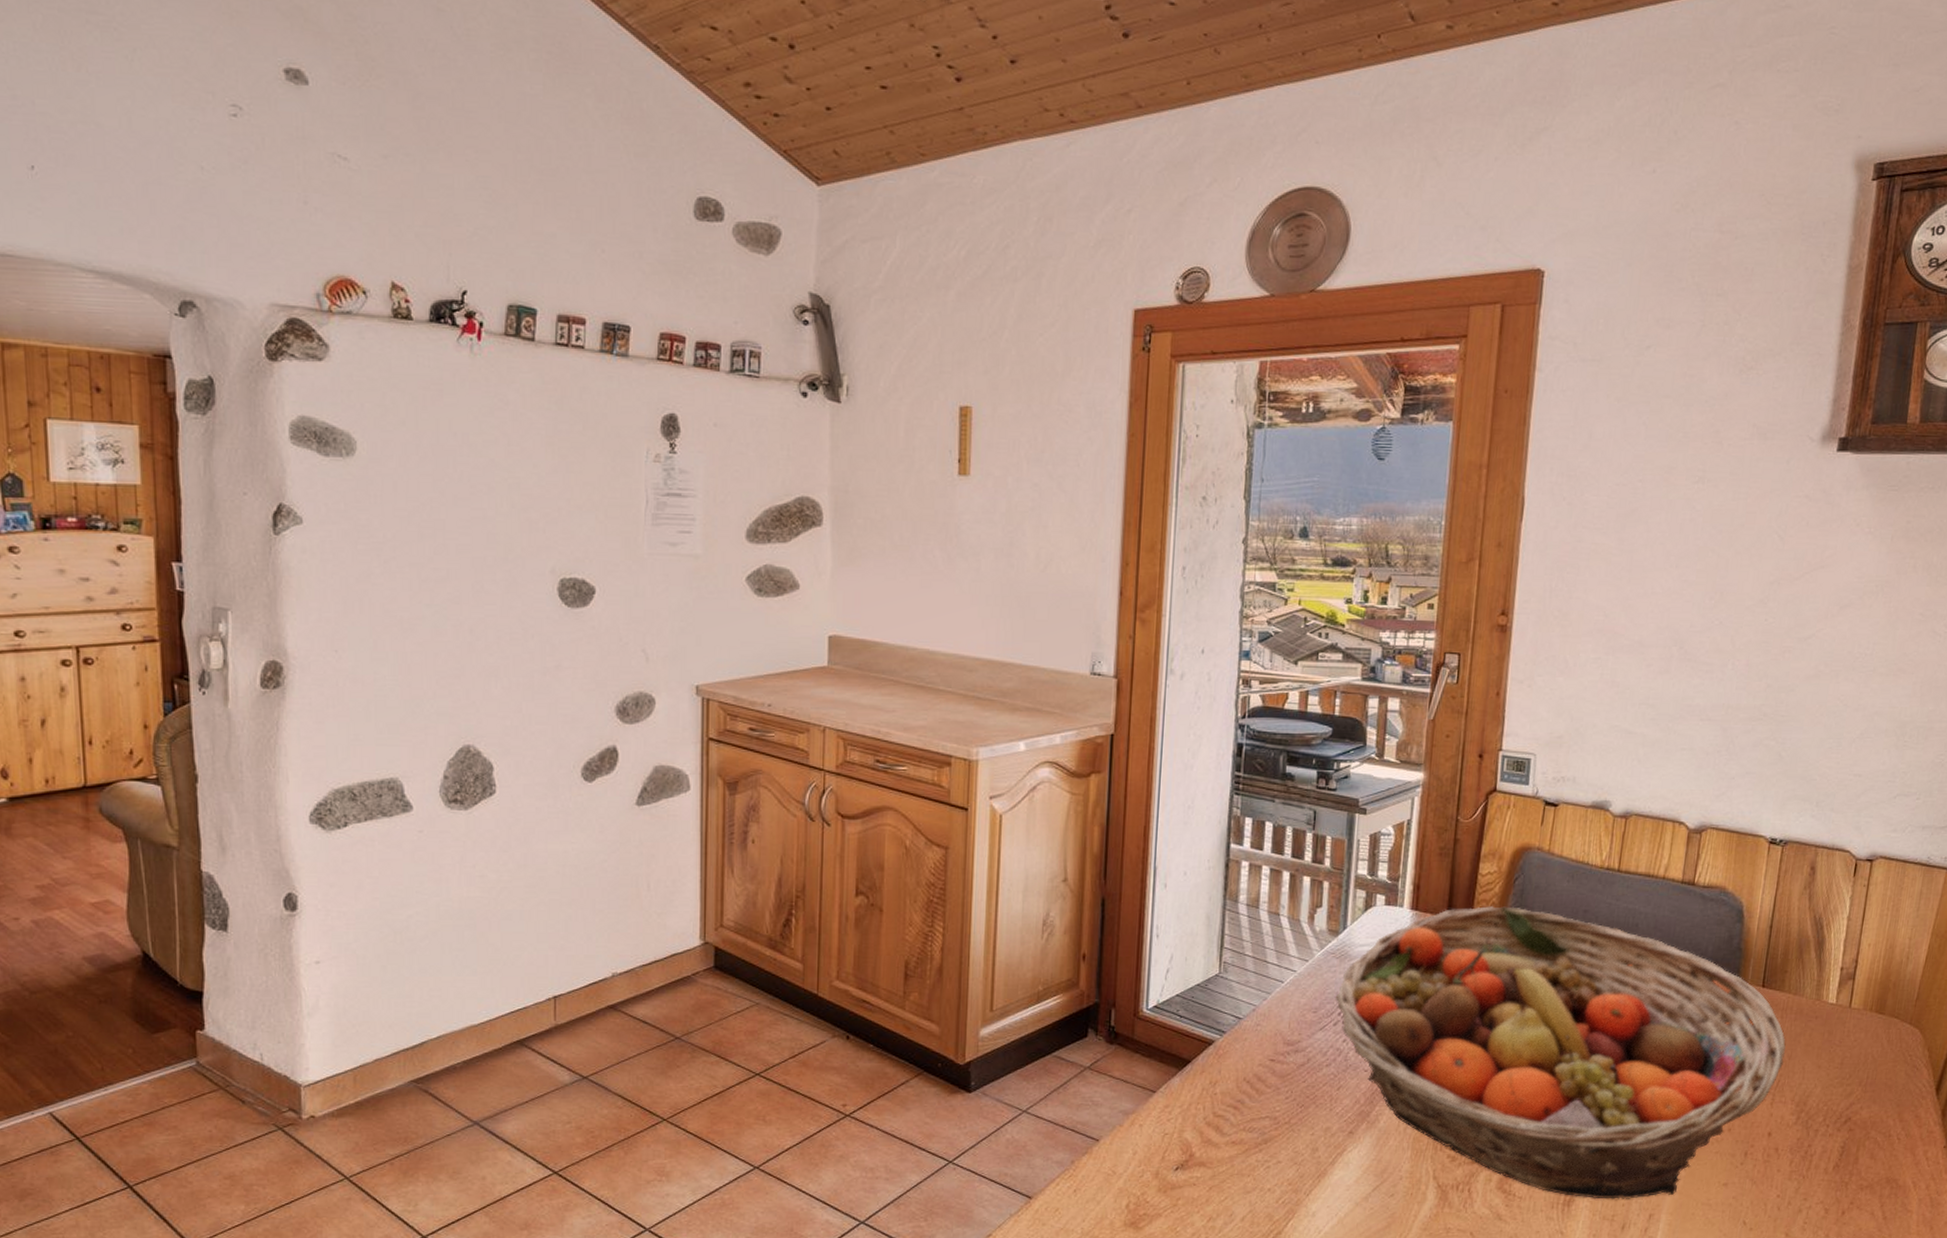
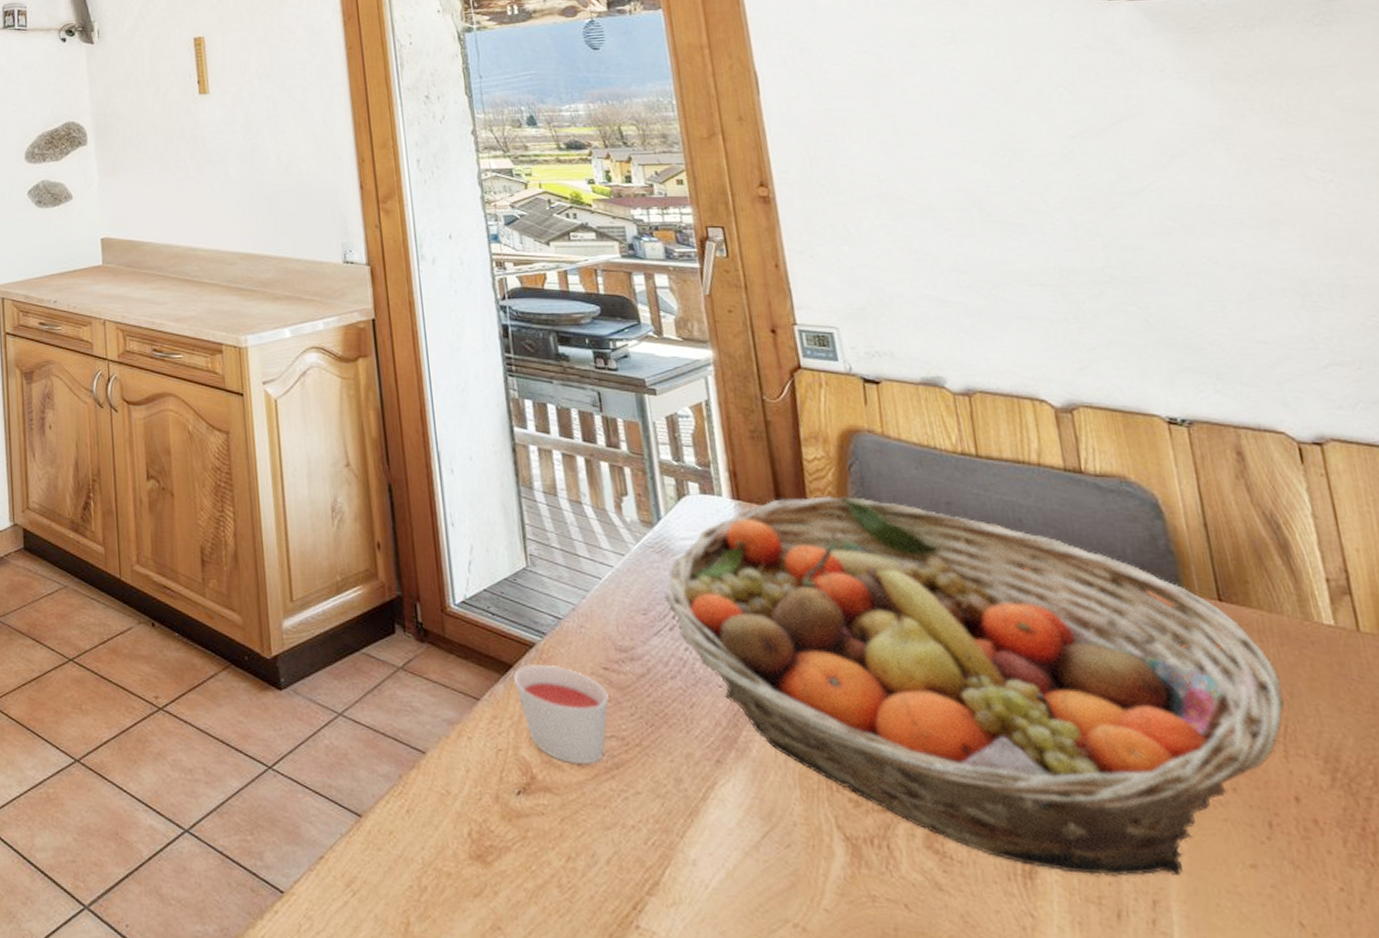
candle: none [1189,1058,1270,1141] -> present [513,663,609,764]

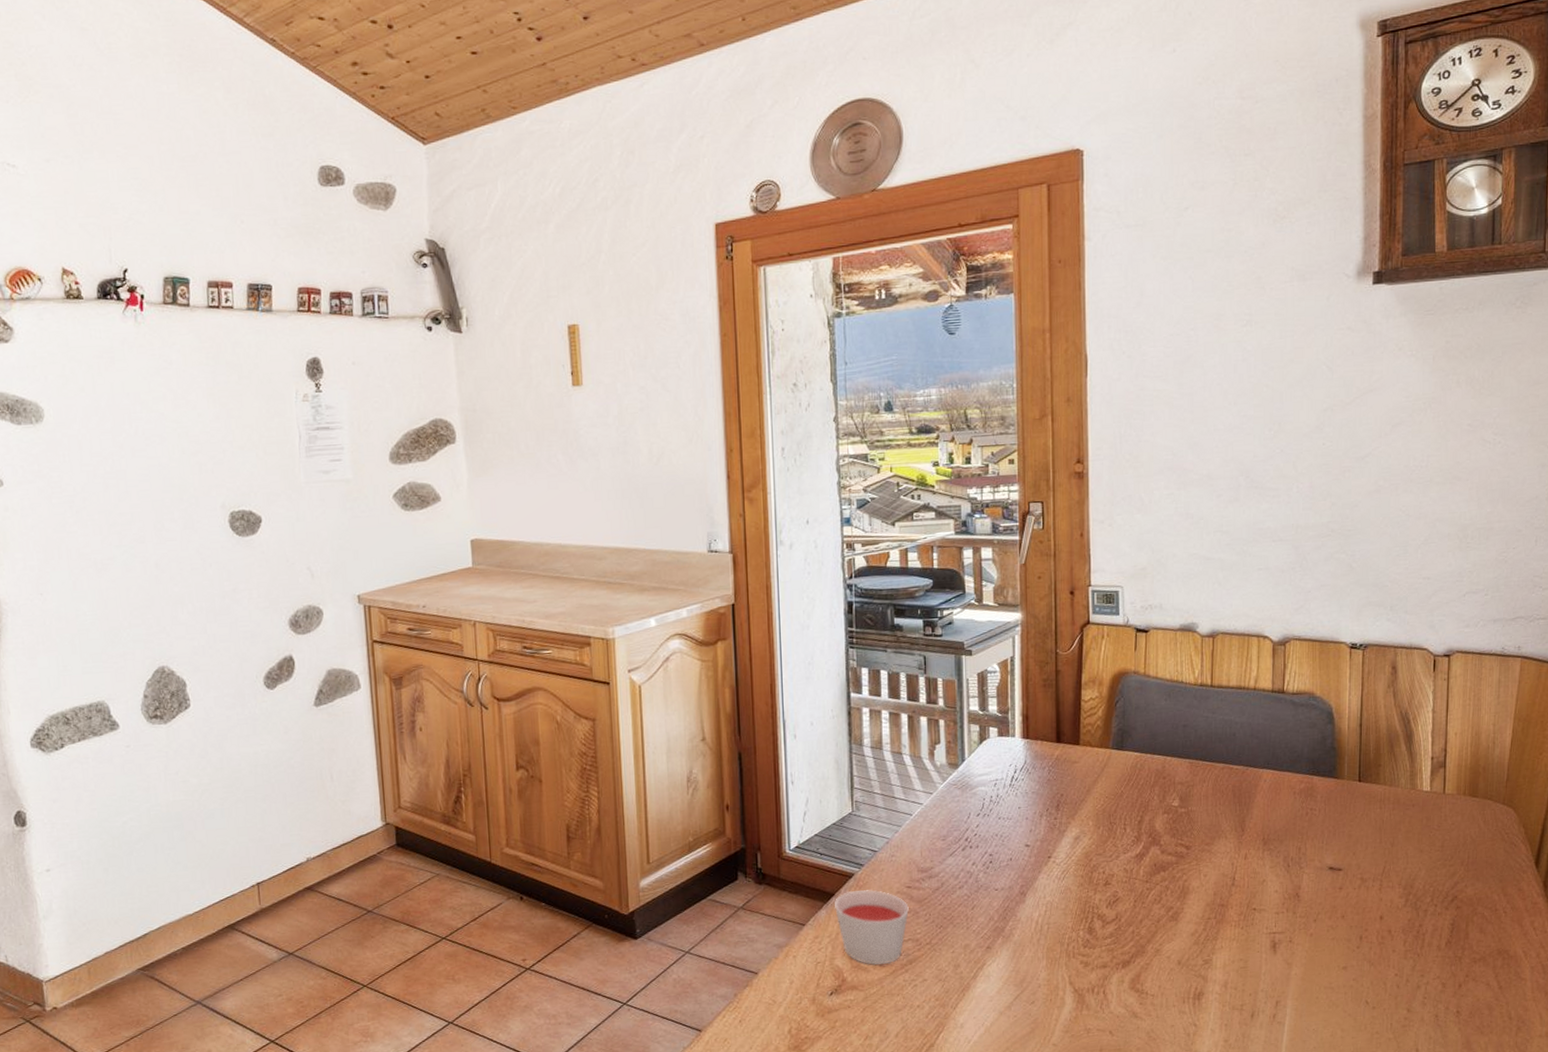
fruit basket: present [664,495,1286,876] -> none [961,727,1388,992]

